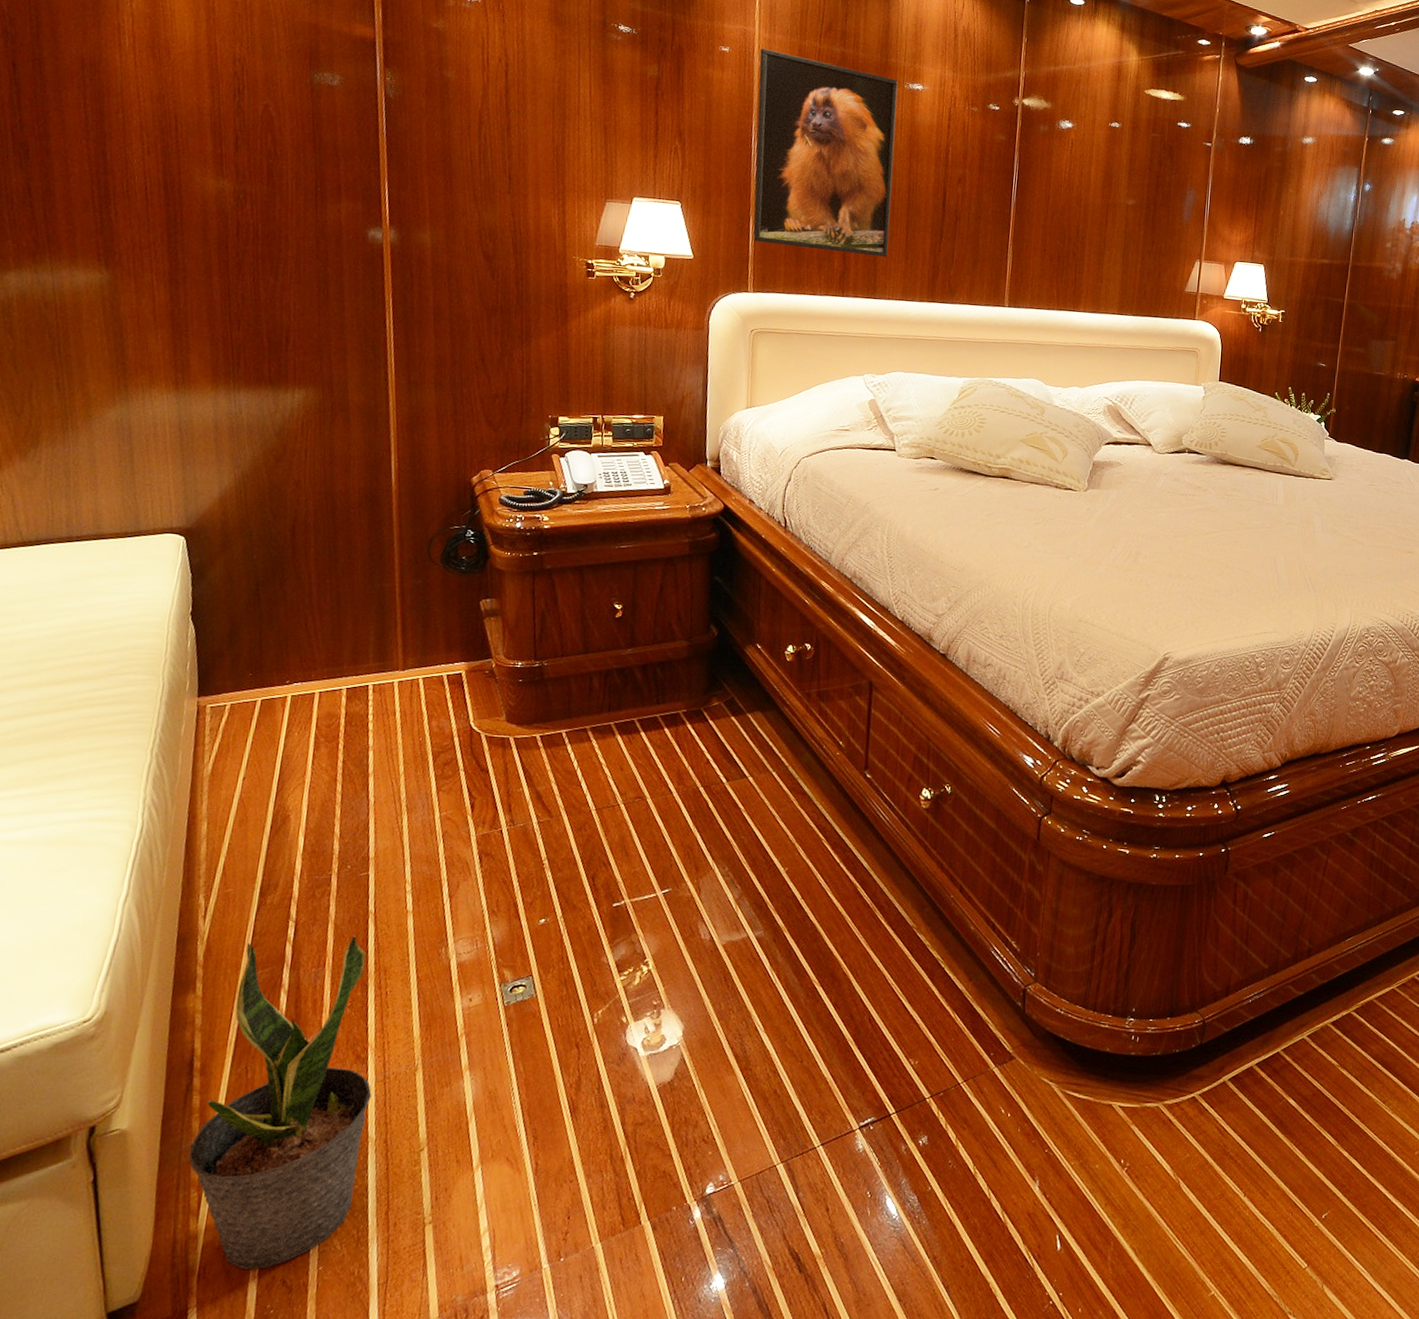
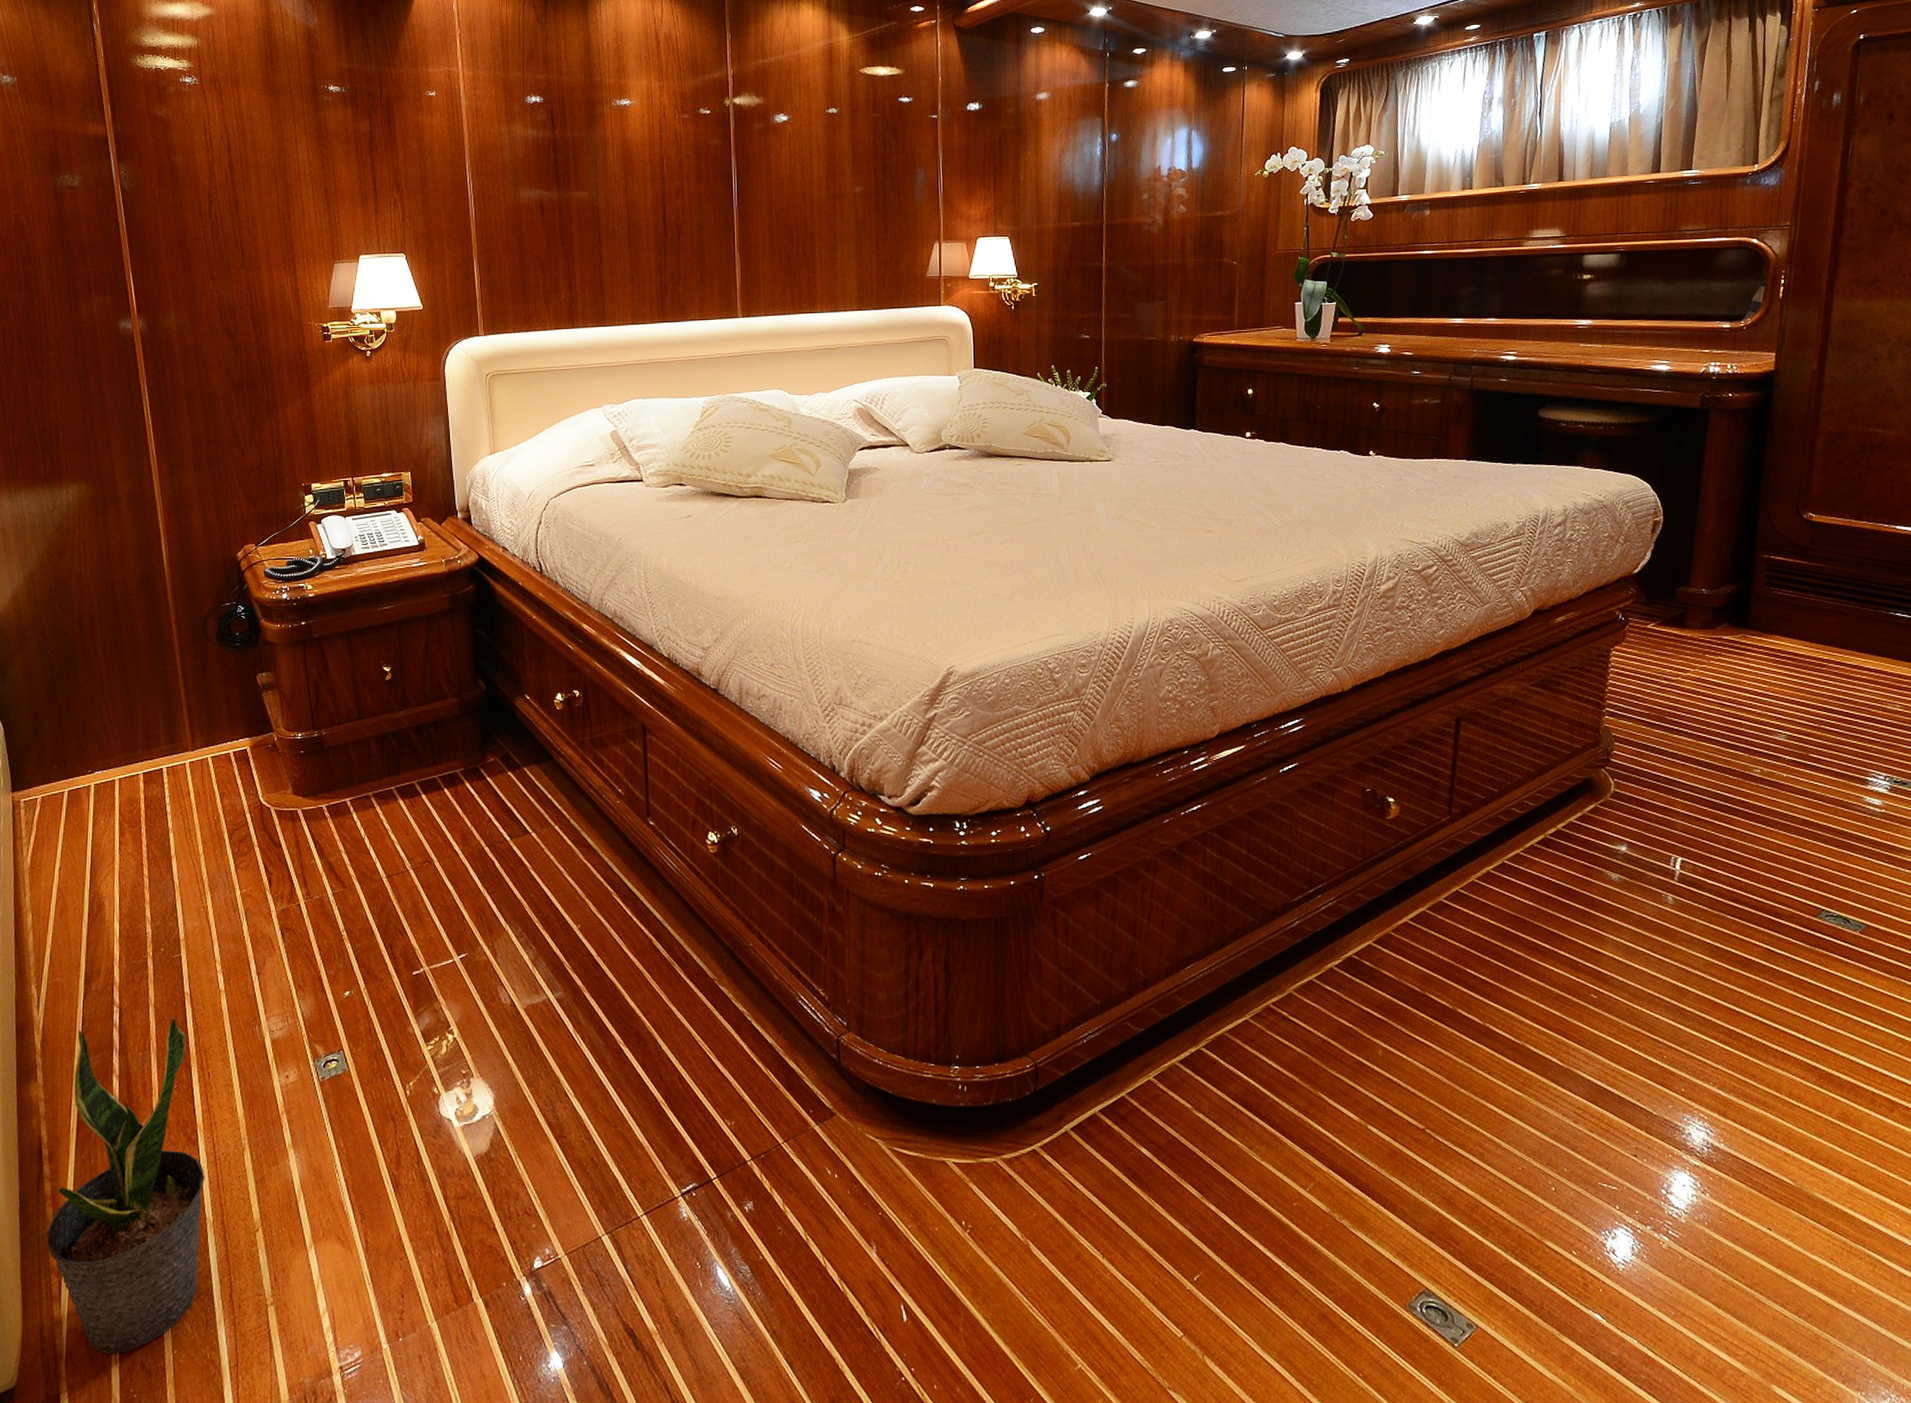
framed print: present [753,48,898,257] -> none [466,86,614,284]

